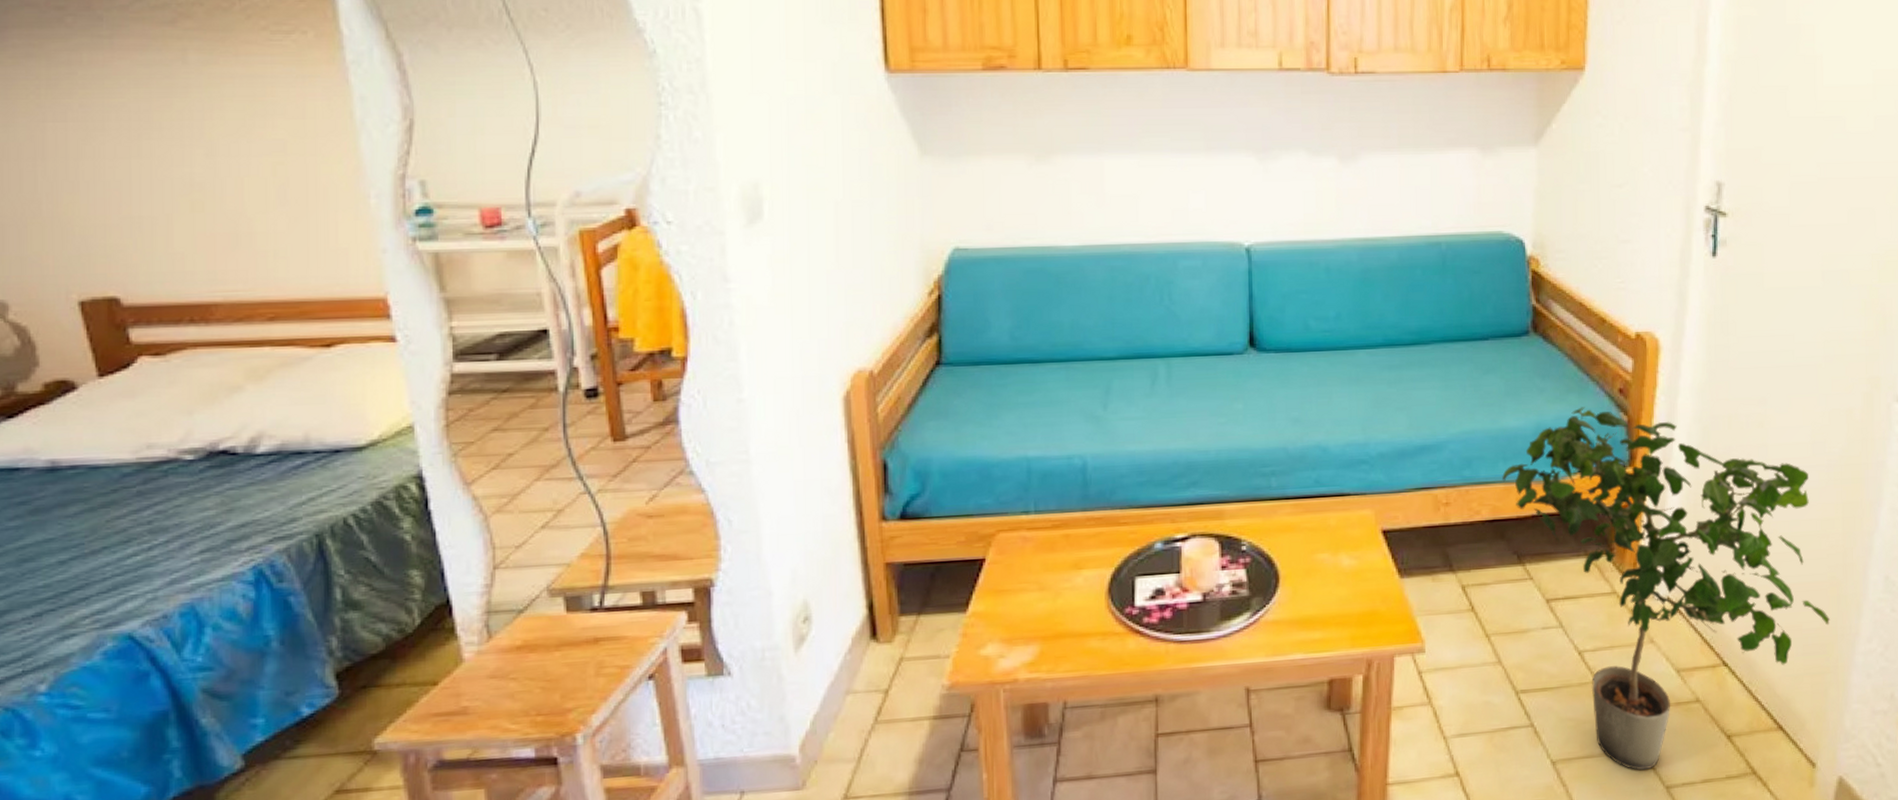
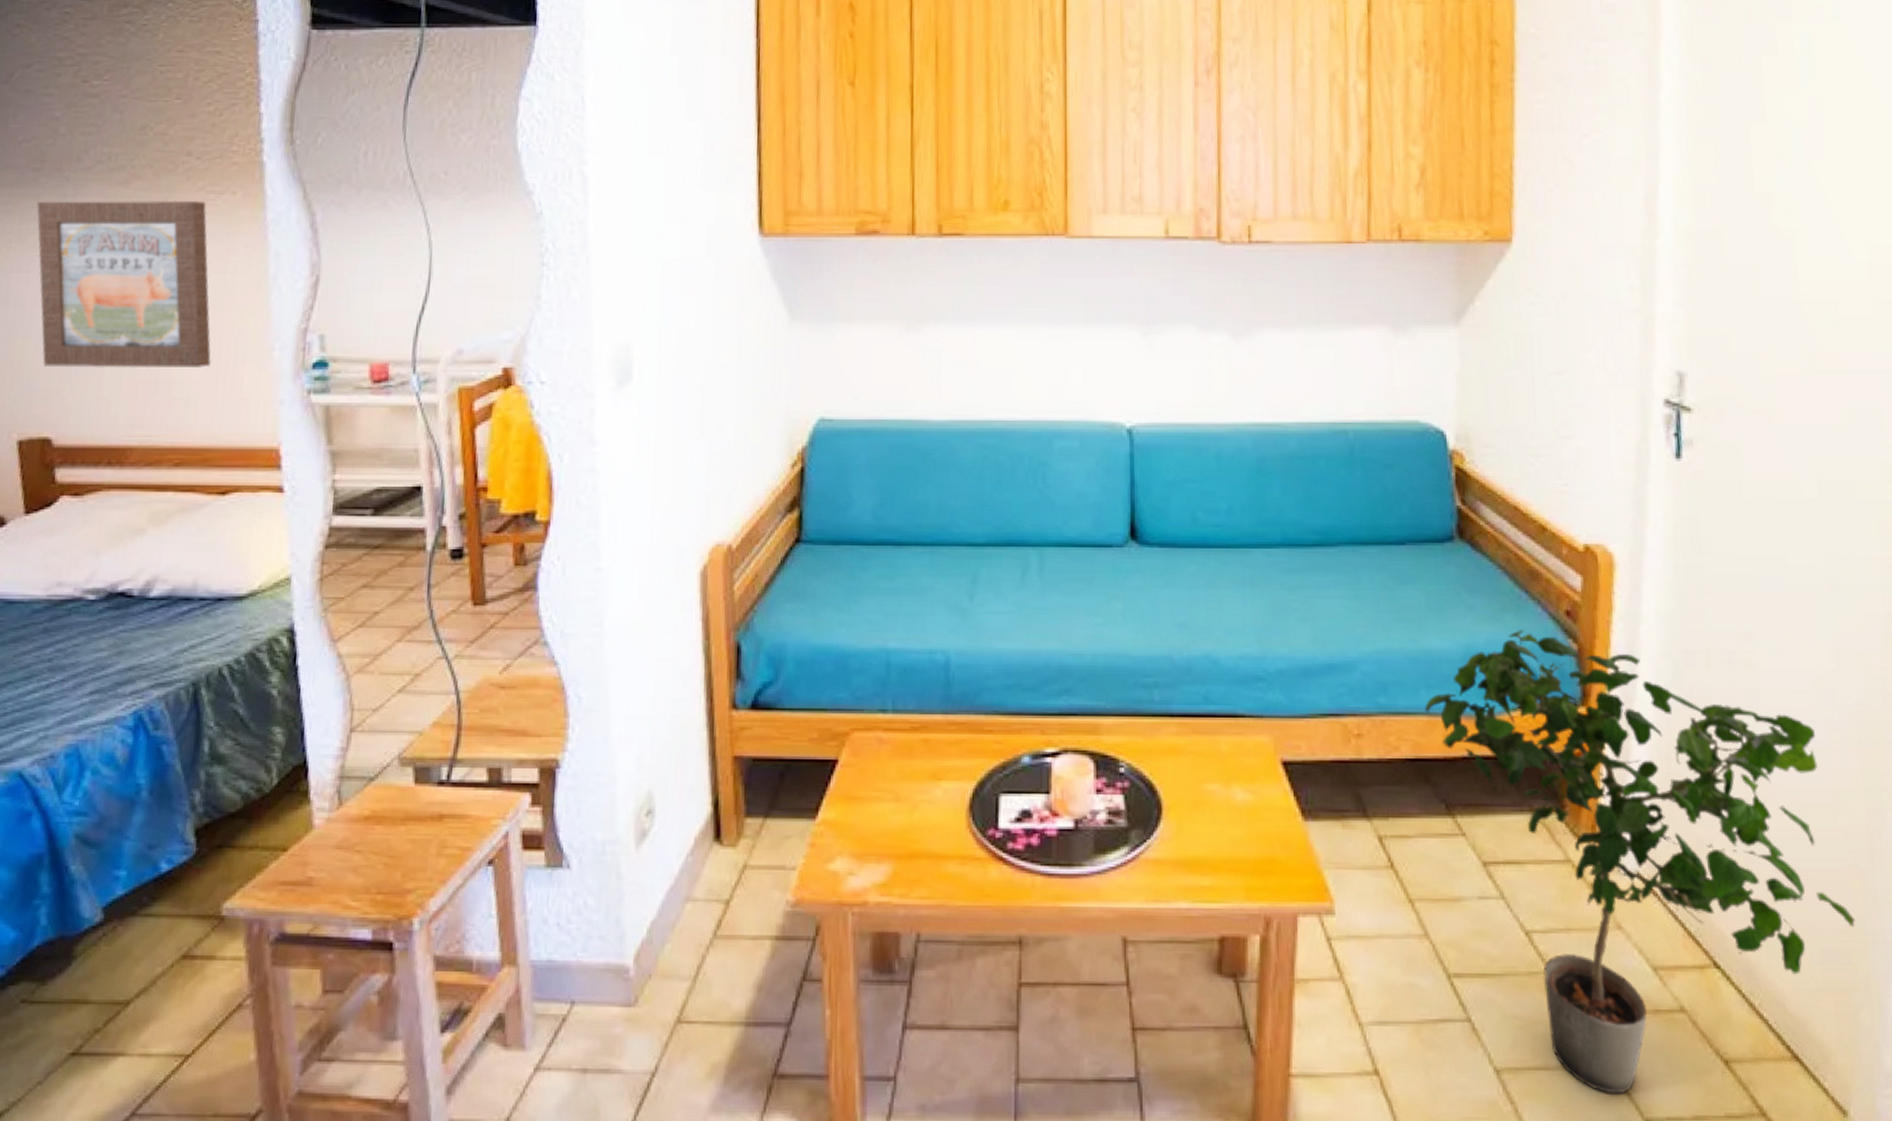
wall art: none [66,40,298,222] -> present [36,200,211,369]

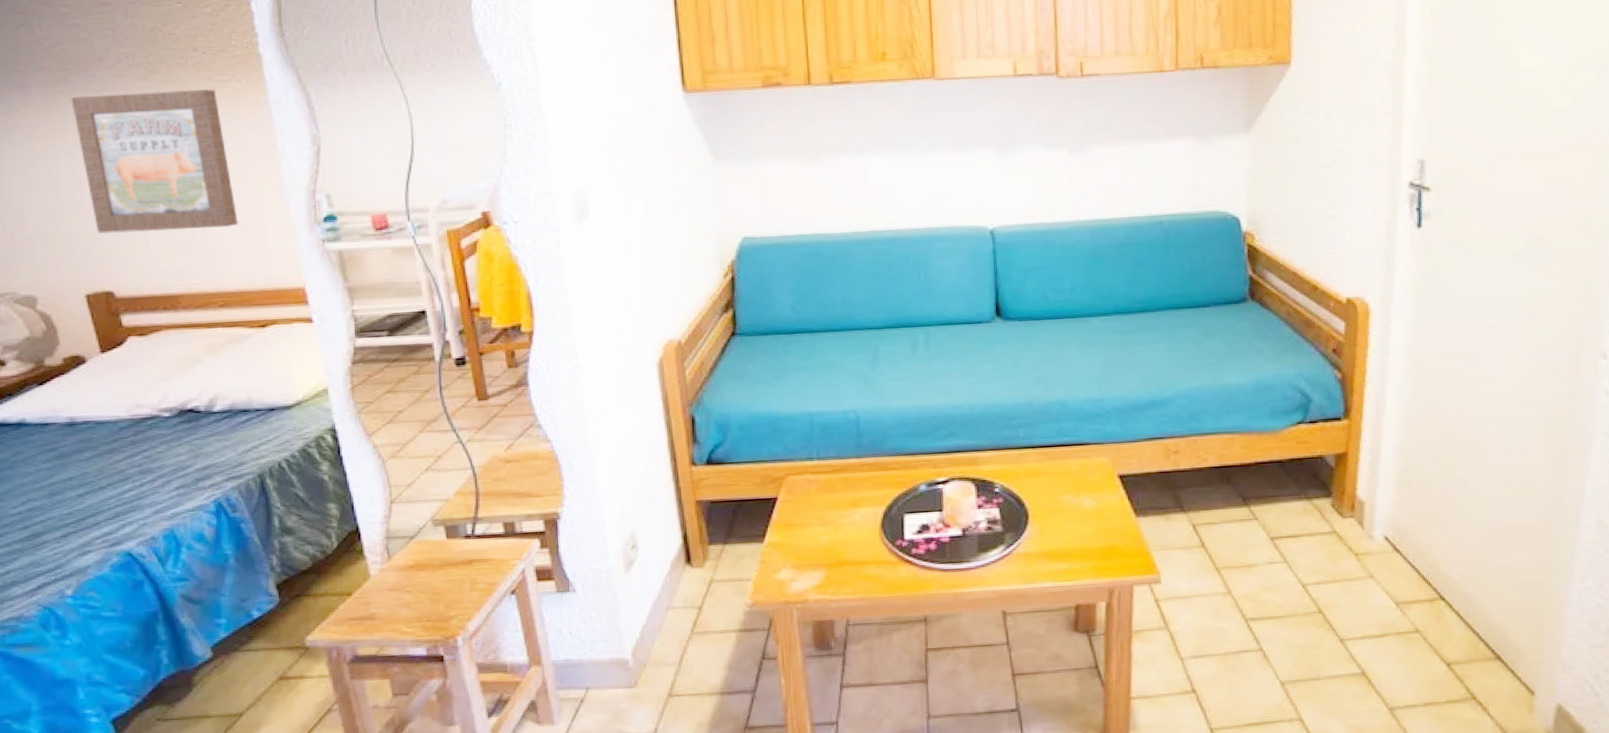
potted plant: present [1425,630,1856,1095] -> none [1226,365,1545,693]

